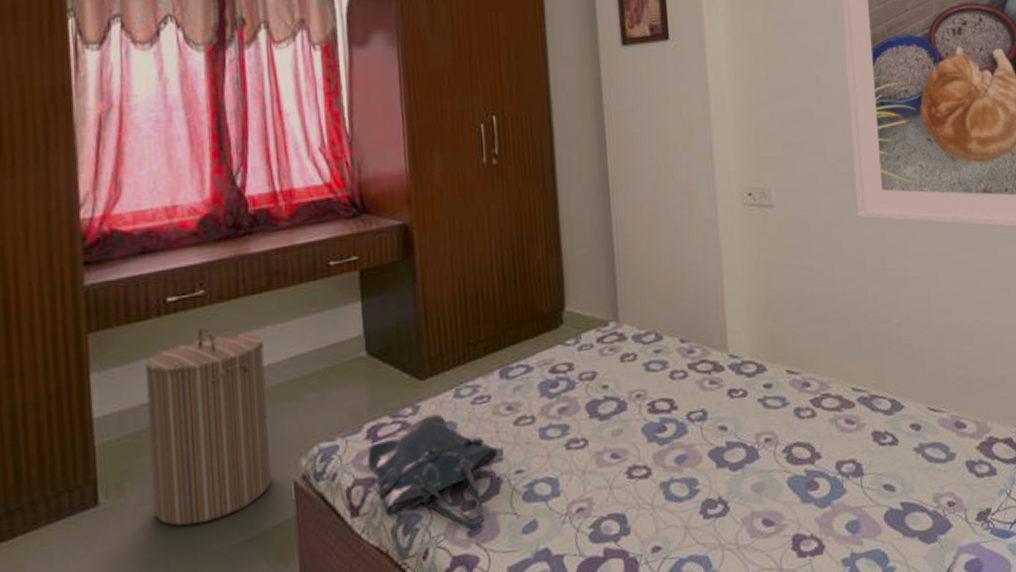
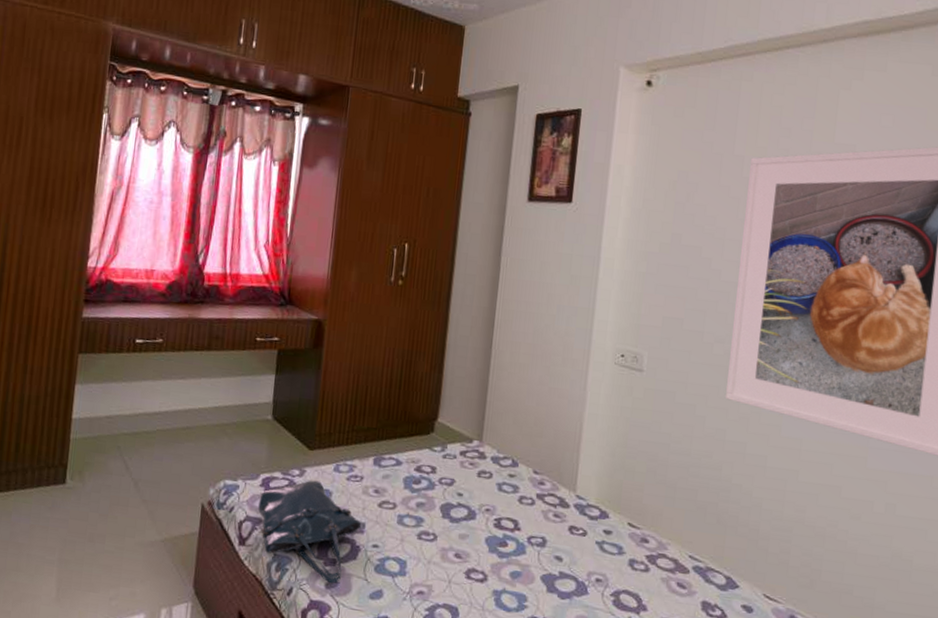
laundry hamper: present [144,325,272,526] -> none [101,366,198,518]

